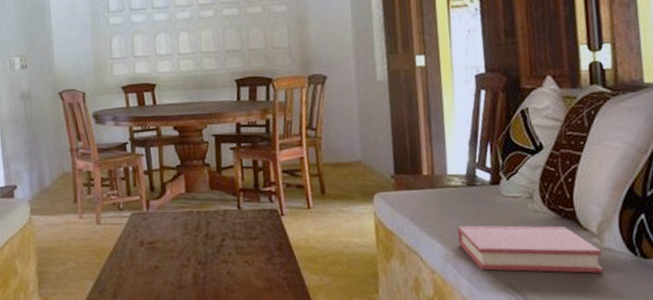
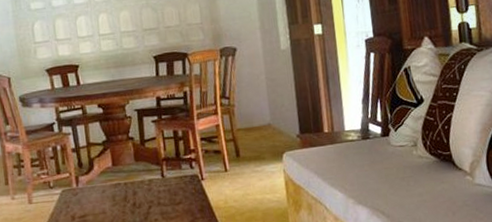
hardback book: present [457,225,603,273] -> none [355,168,475,213]

